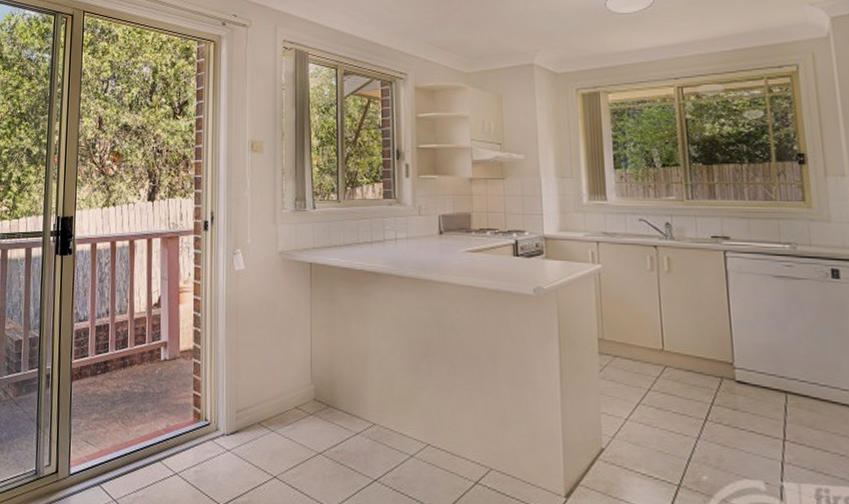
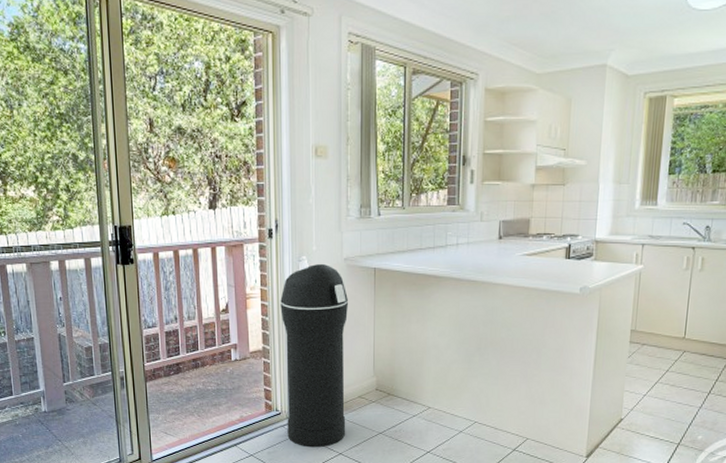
trash can: none [213,257,283,468] -> present [280,263,348,448]

